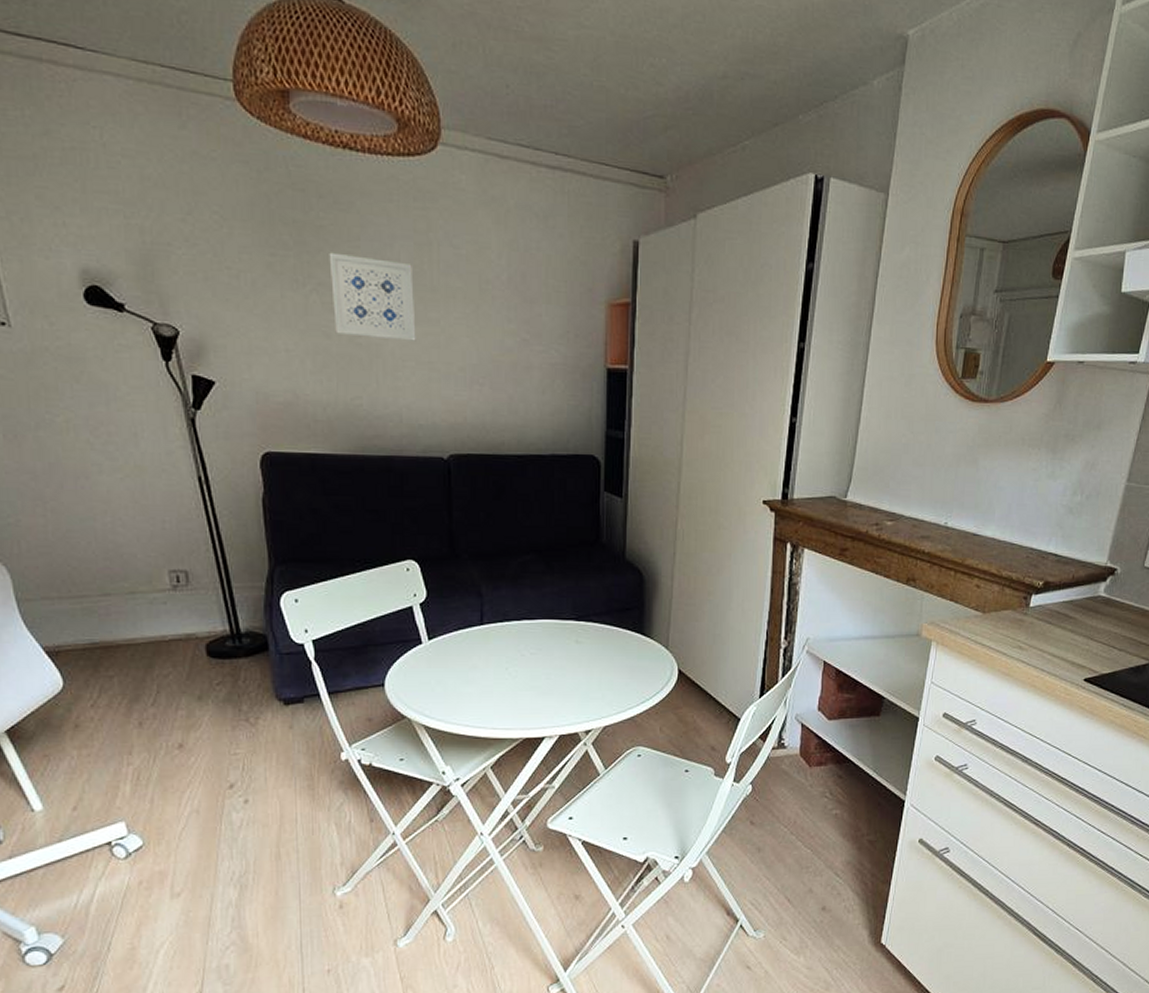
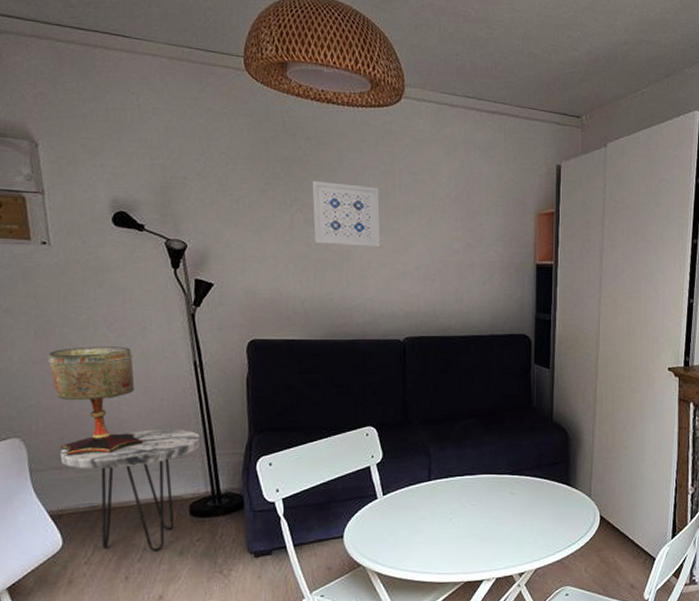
table lamp: none [22,455,147,584] -> present [47,346,144,456]
side table: none [50,557,214,695] -> present [60,430,201,551]

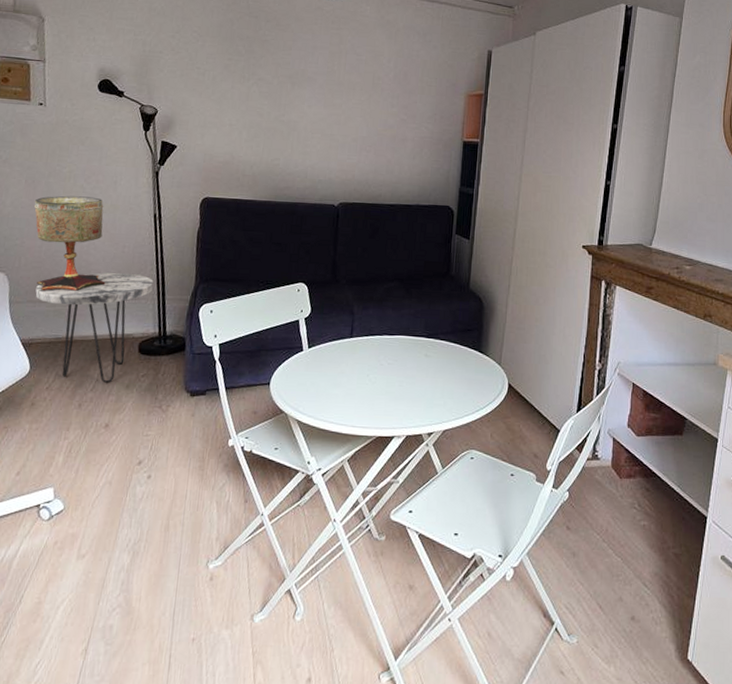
wall art: present [312,180,381,247] -> none [266,58,326,120]

